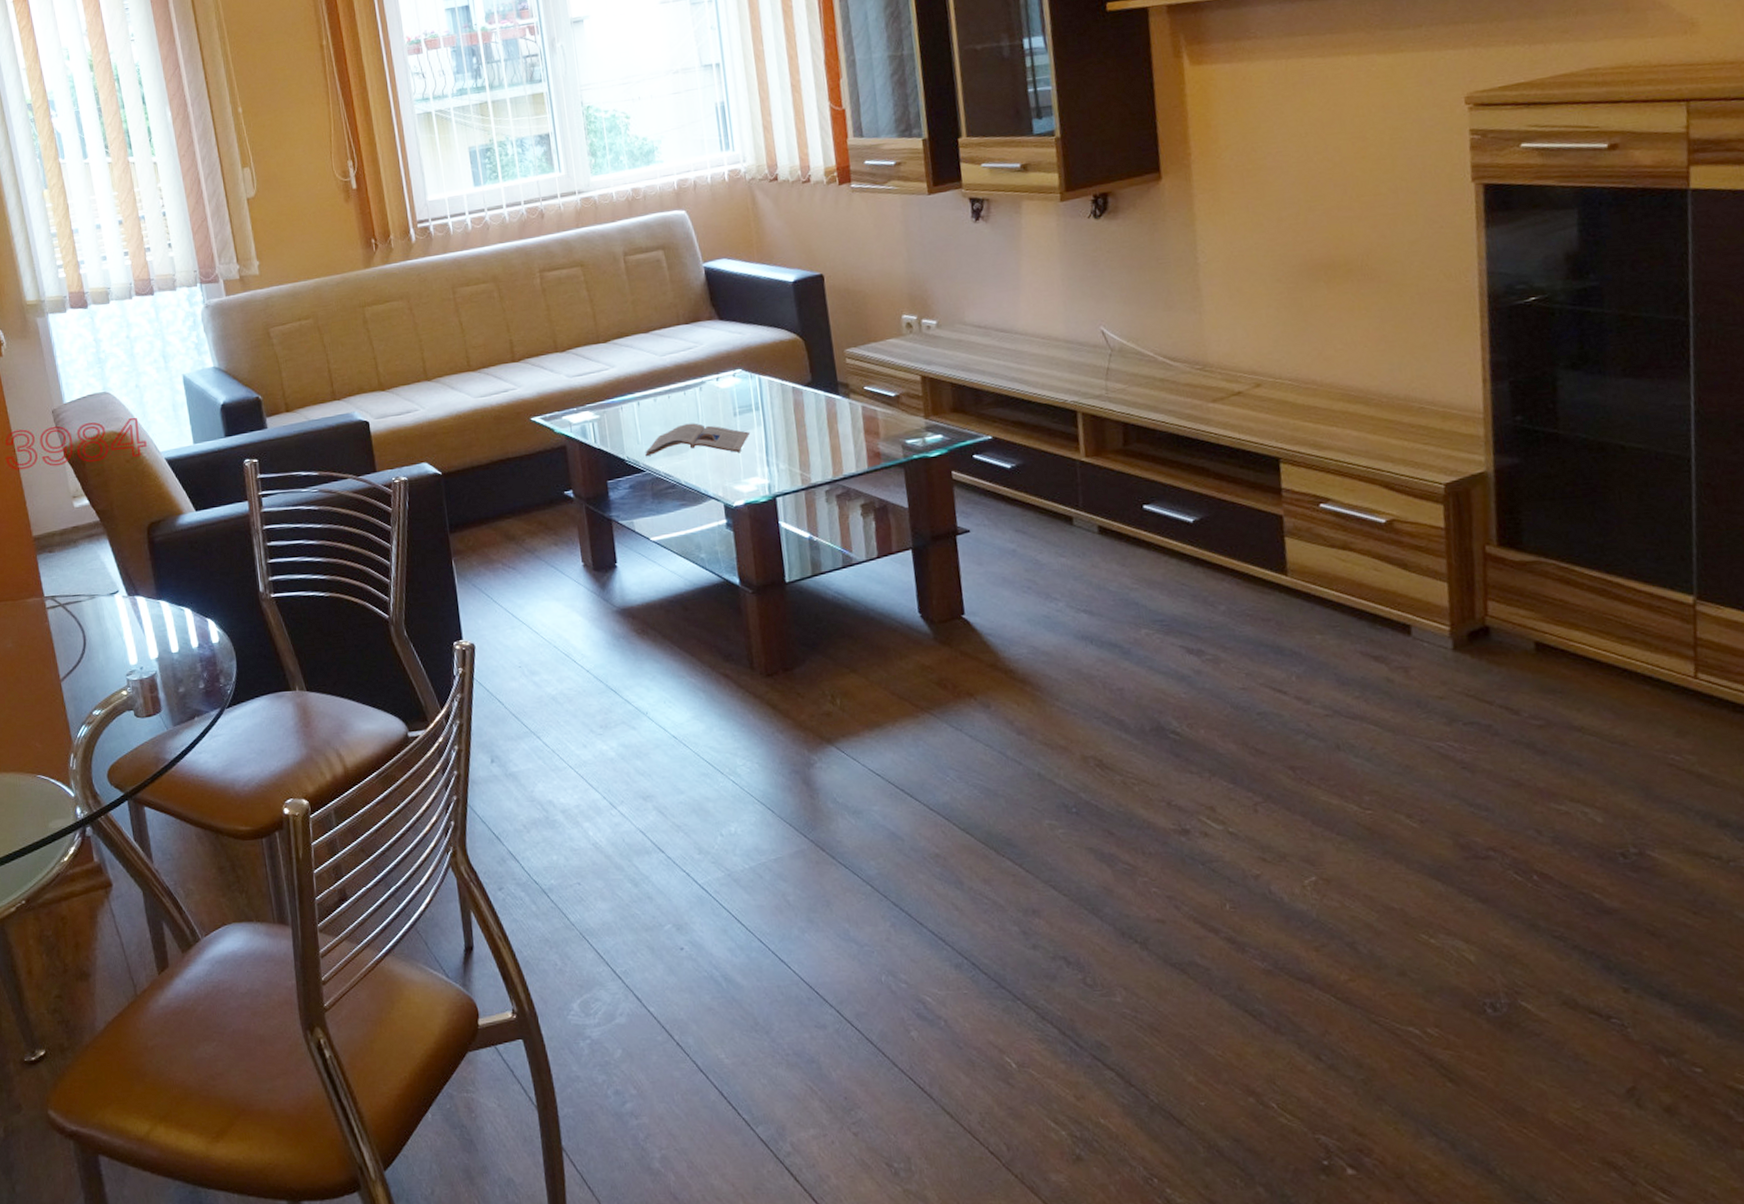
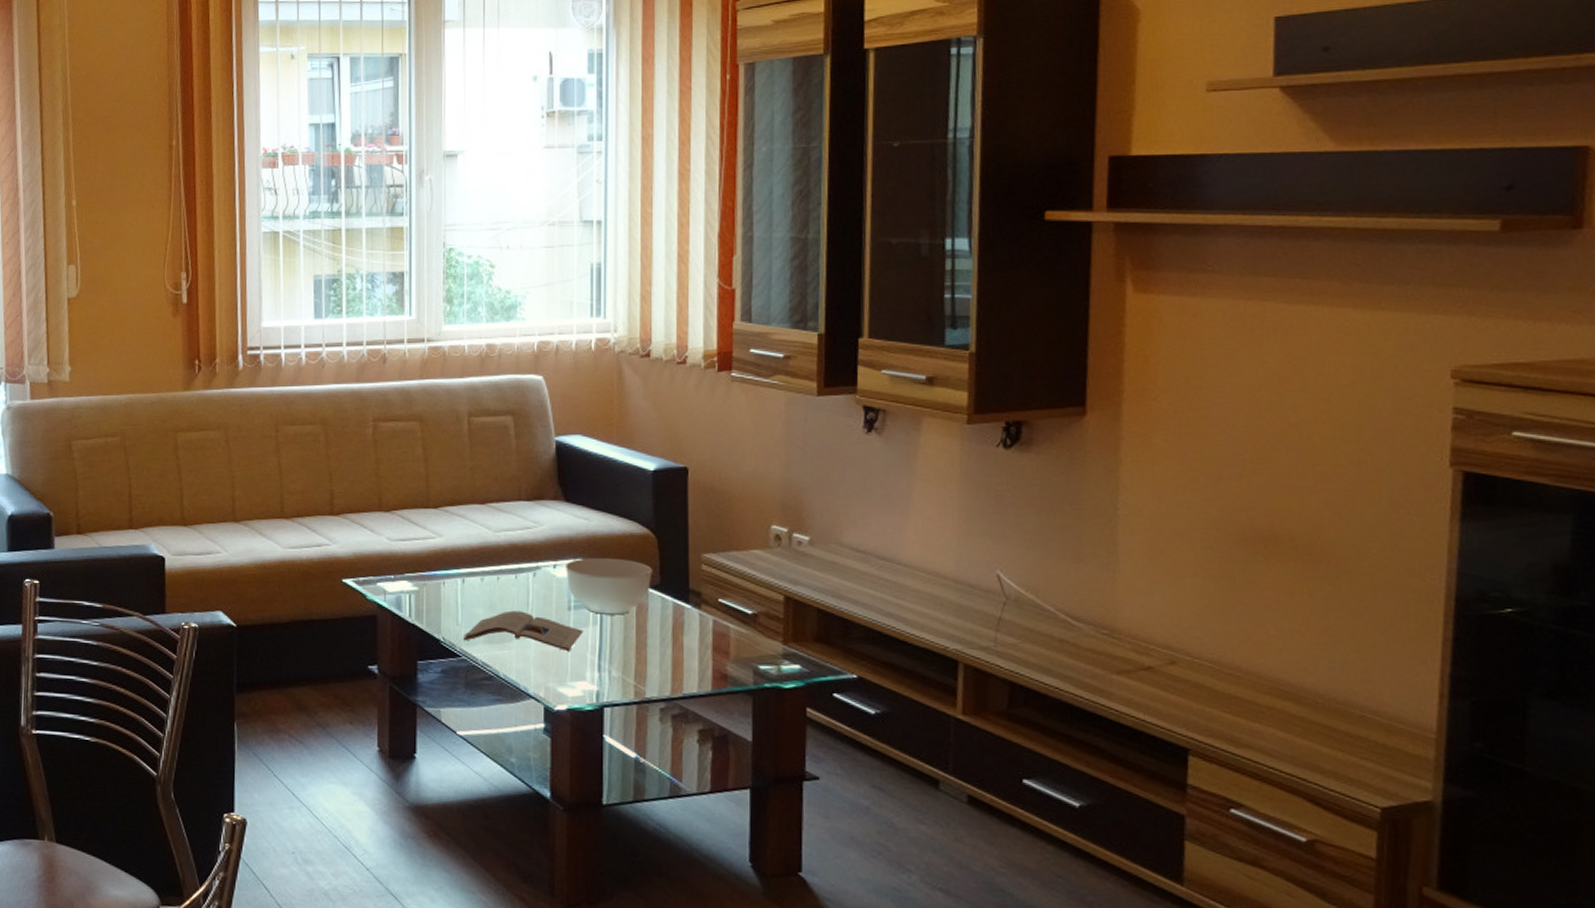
bowl: none [727,363,804,416] -> present [566,557,653,615]

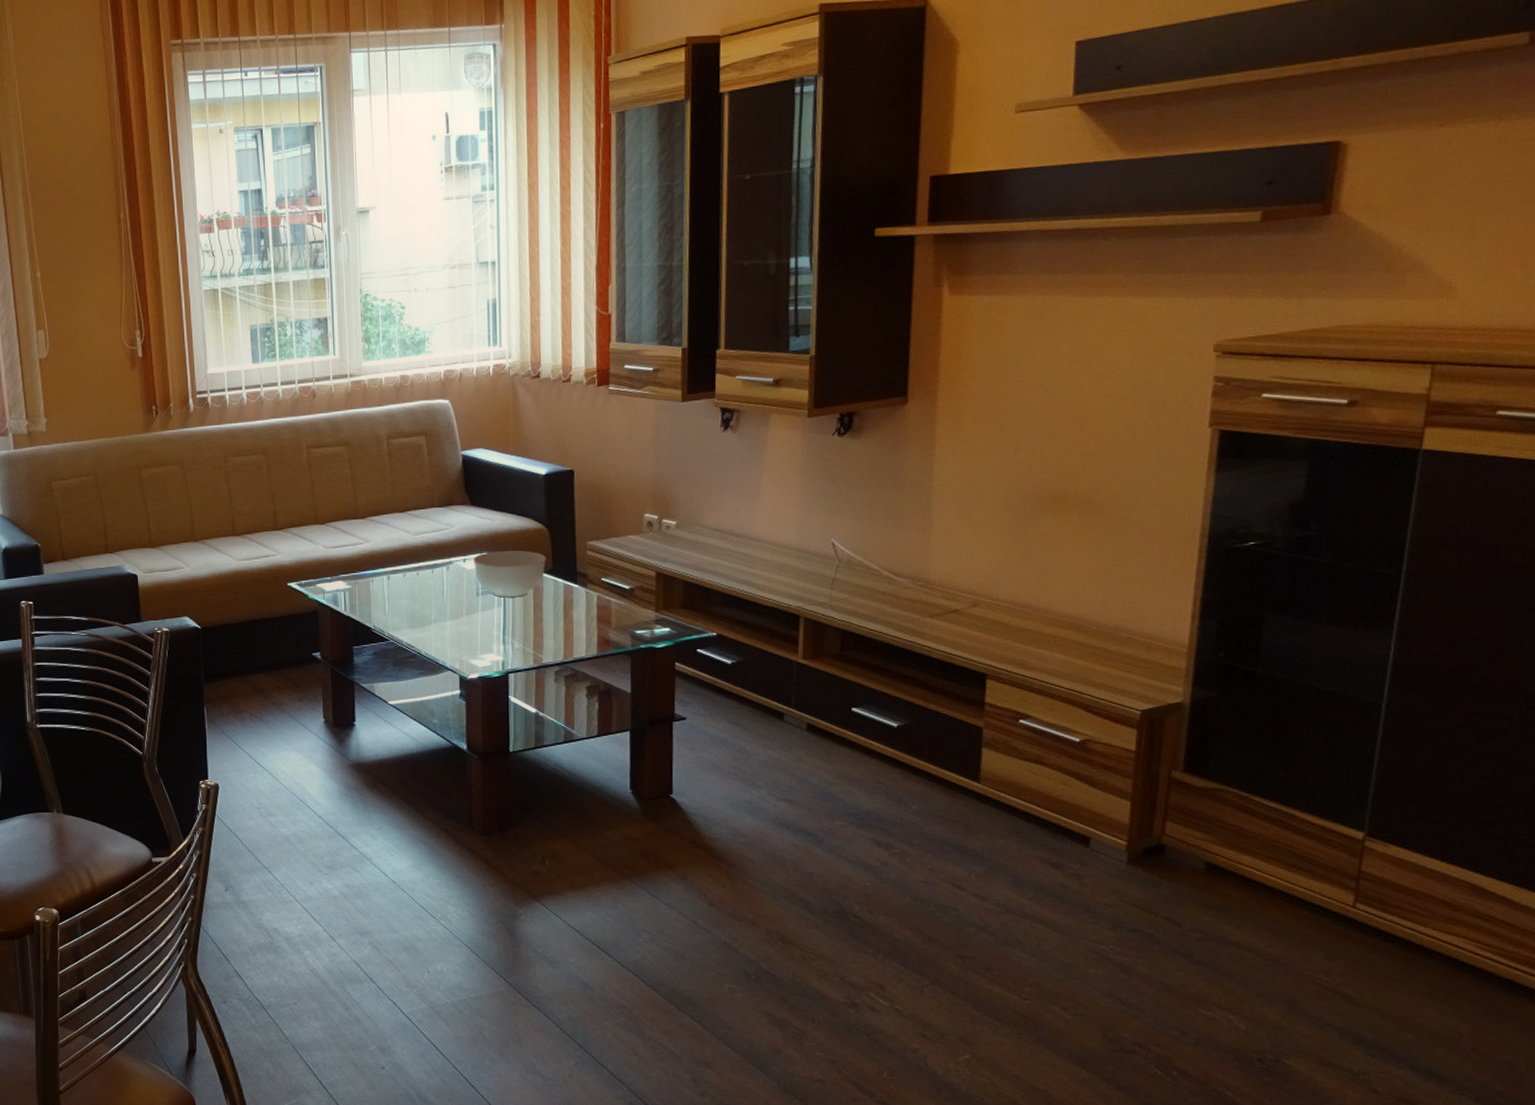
magazine: present [464,610,584,651] -> none [391,599,491,629]

